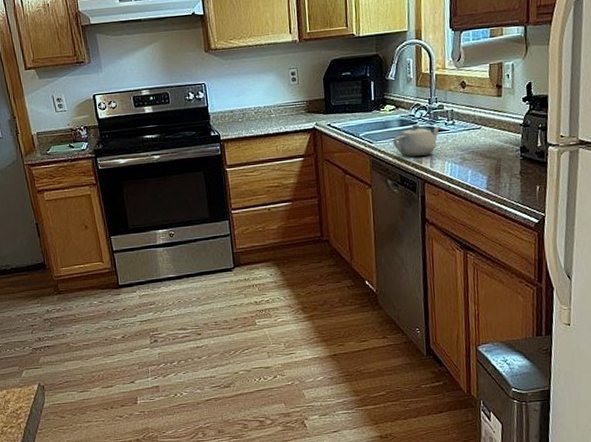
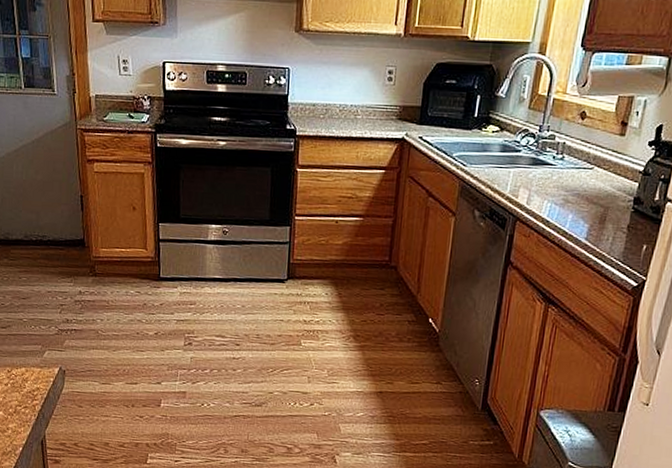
teapot: present [392,124,441,157] -> none [488,152,547,190]

